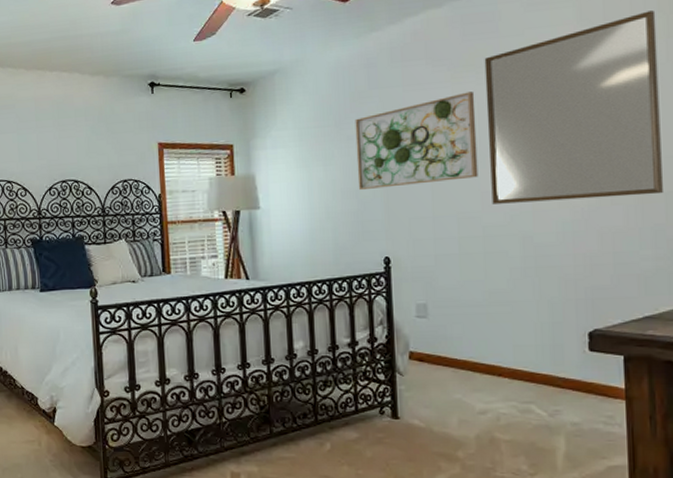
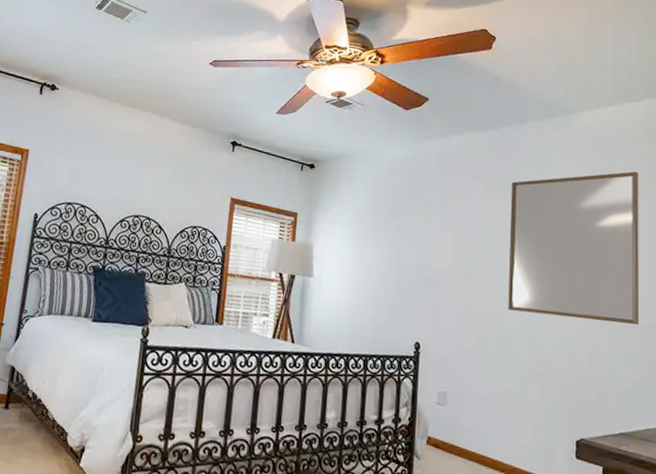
wall art: present [355,92,478,191] -> none [400,207,502,284]

